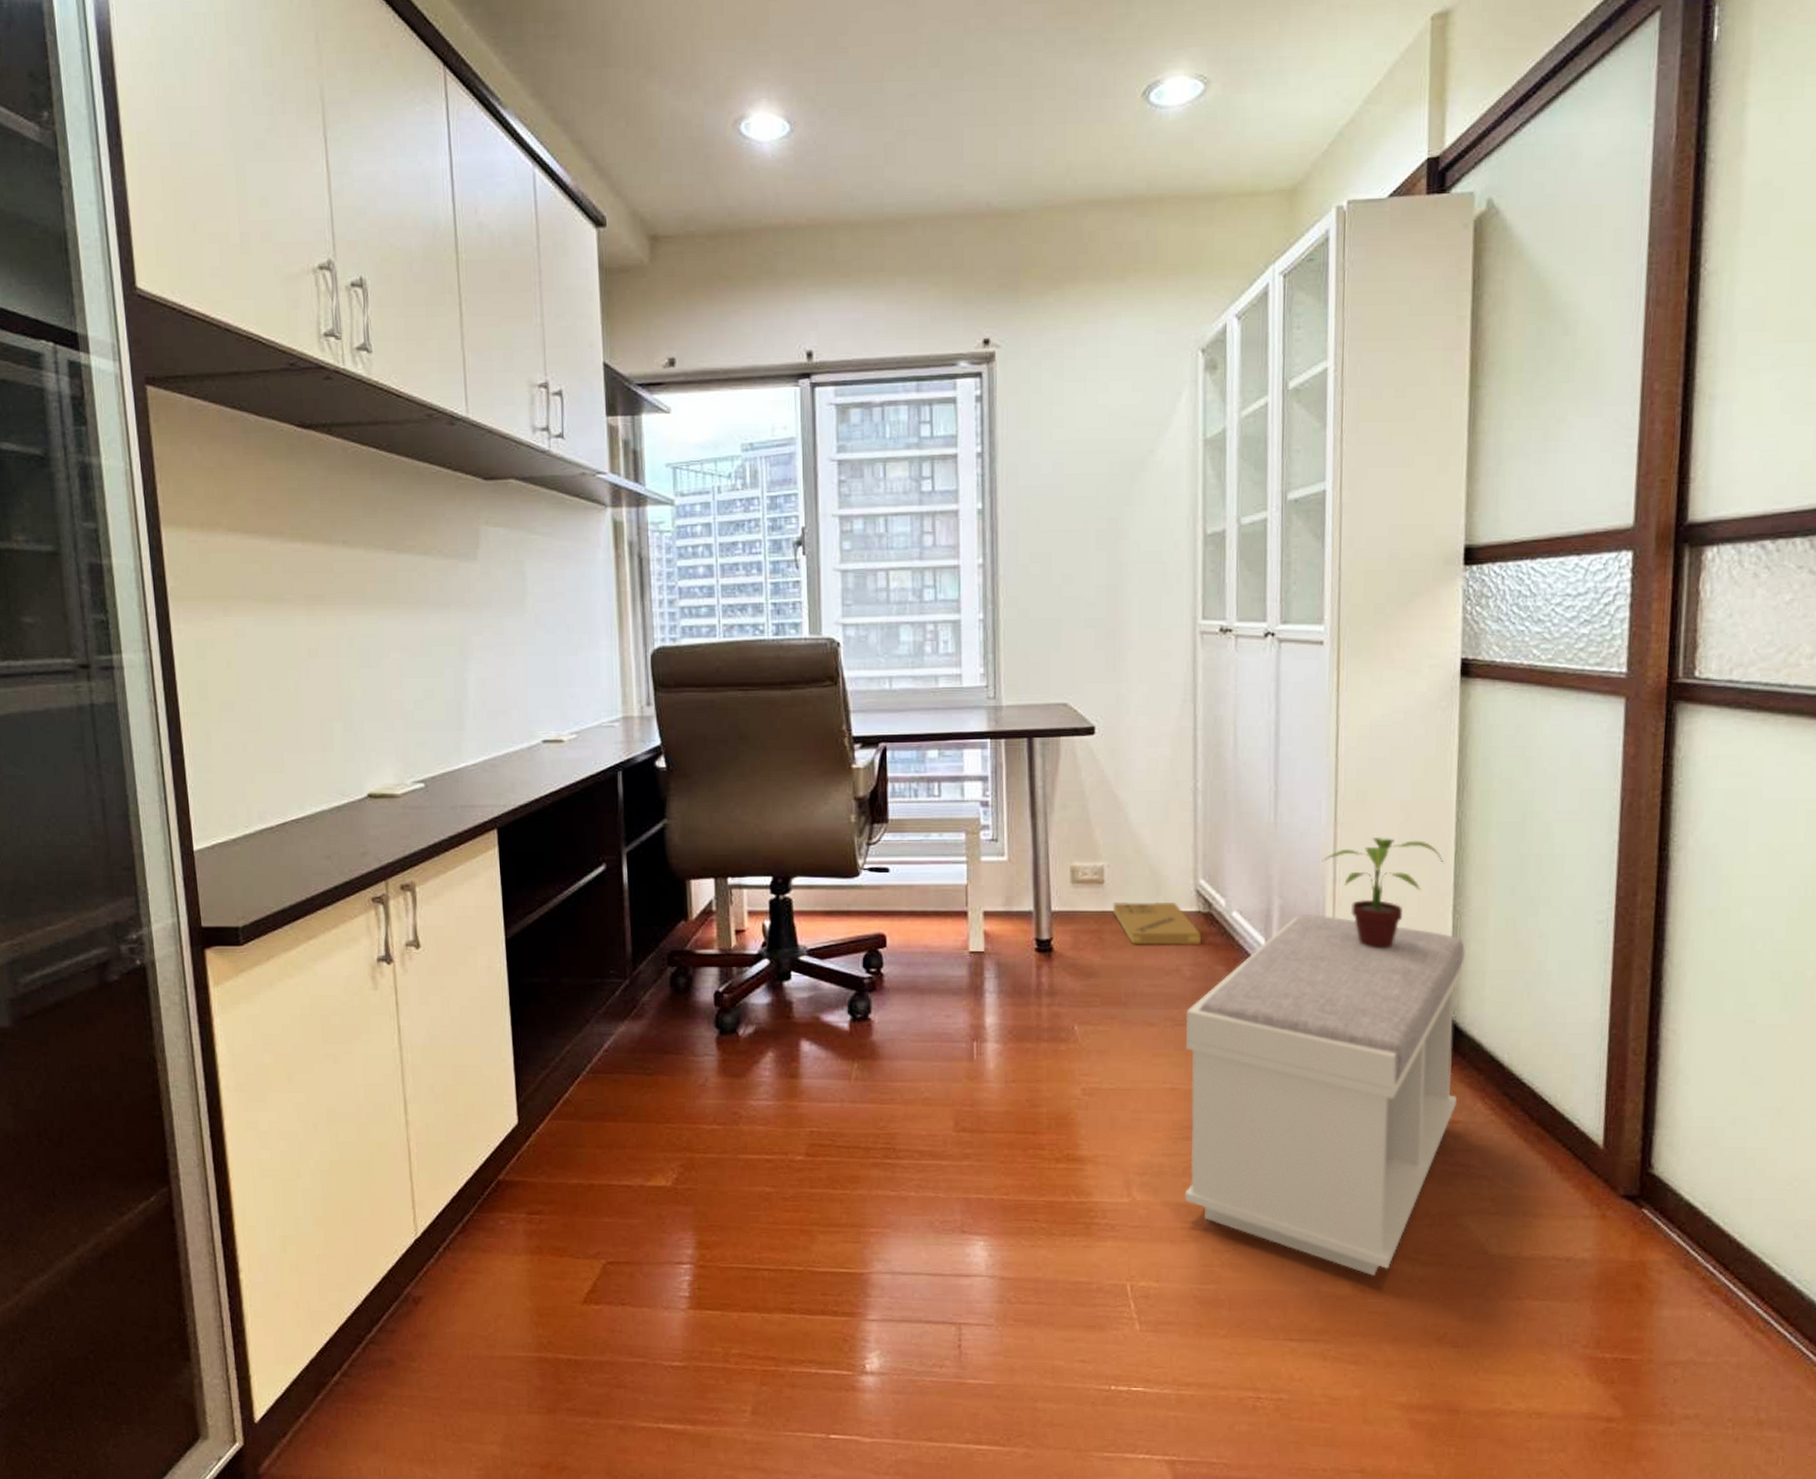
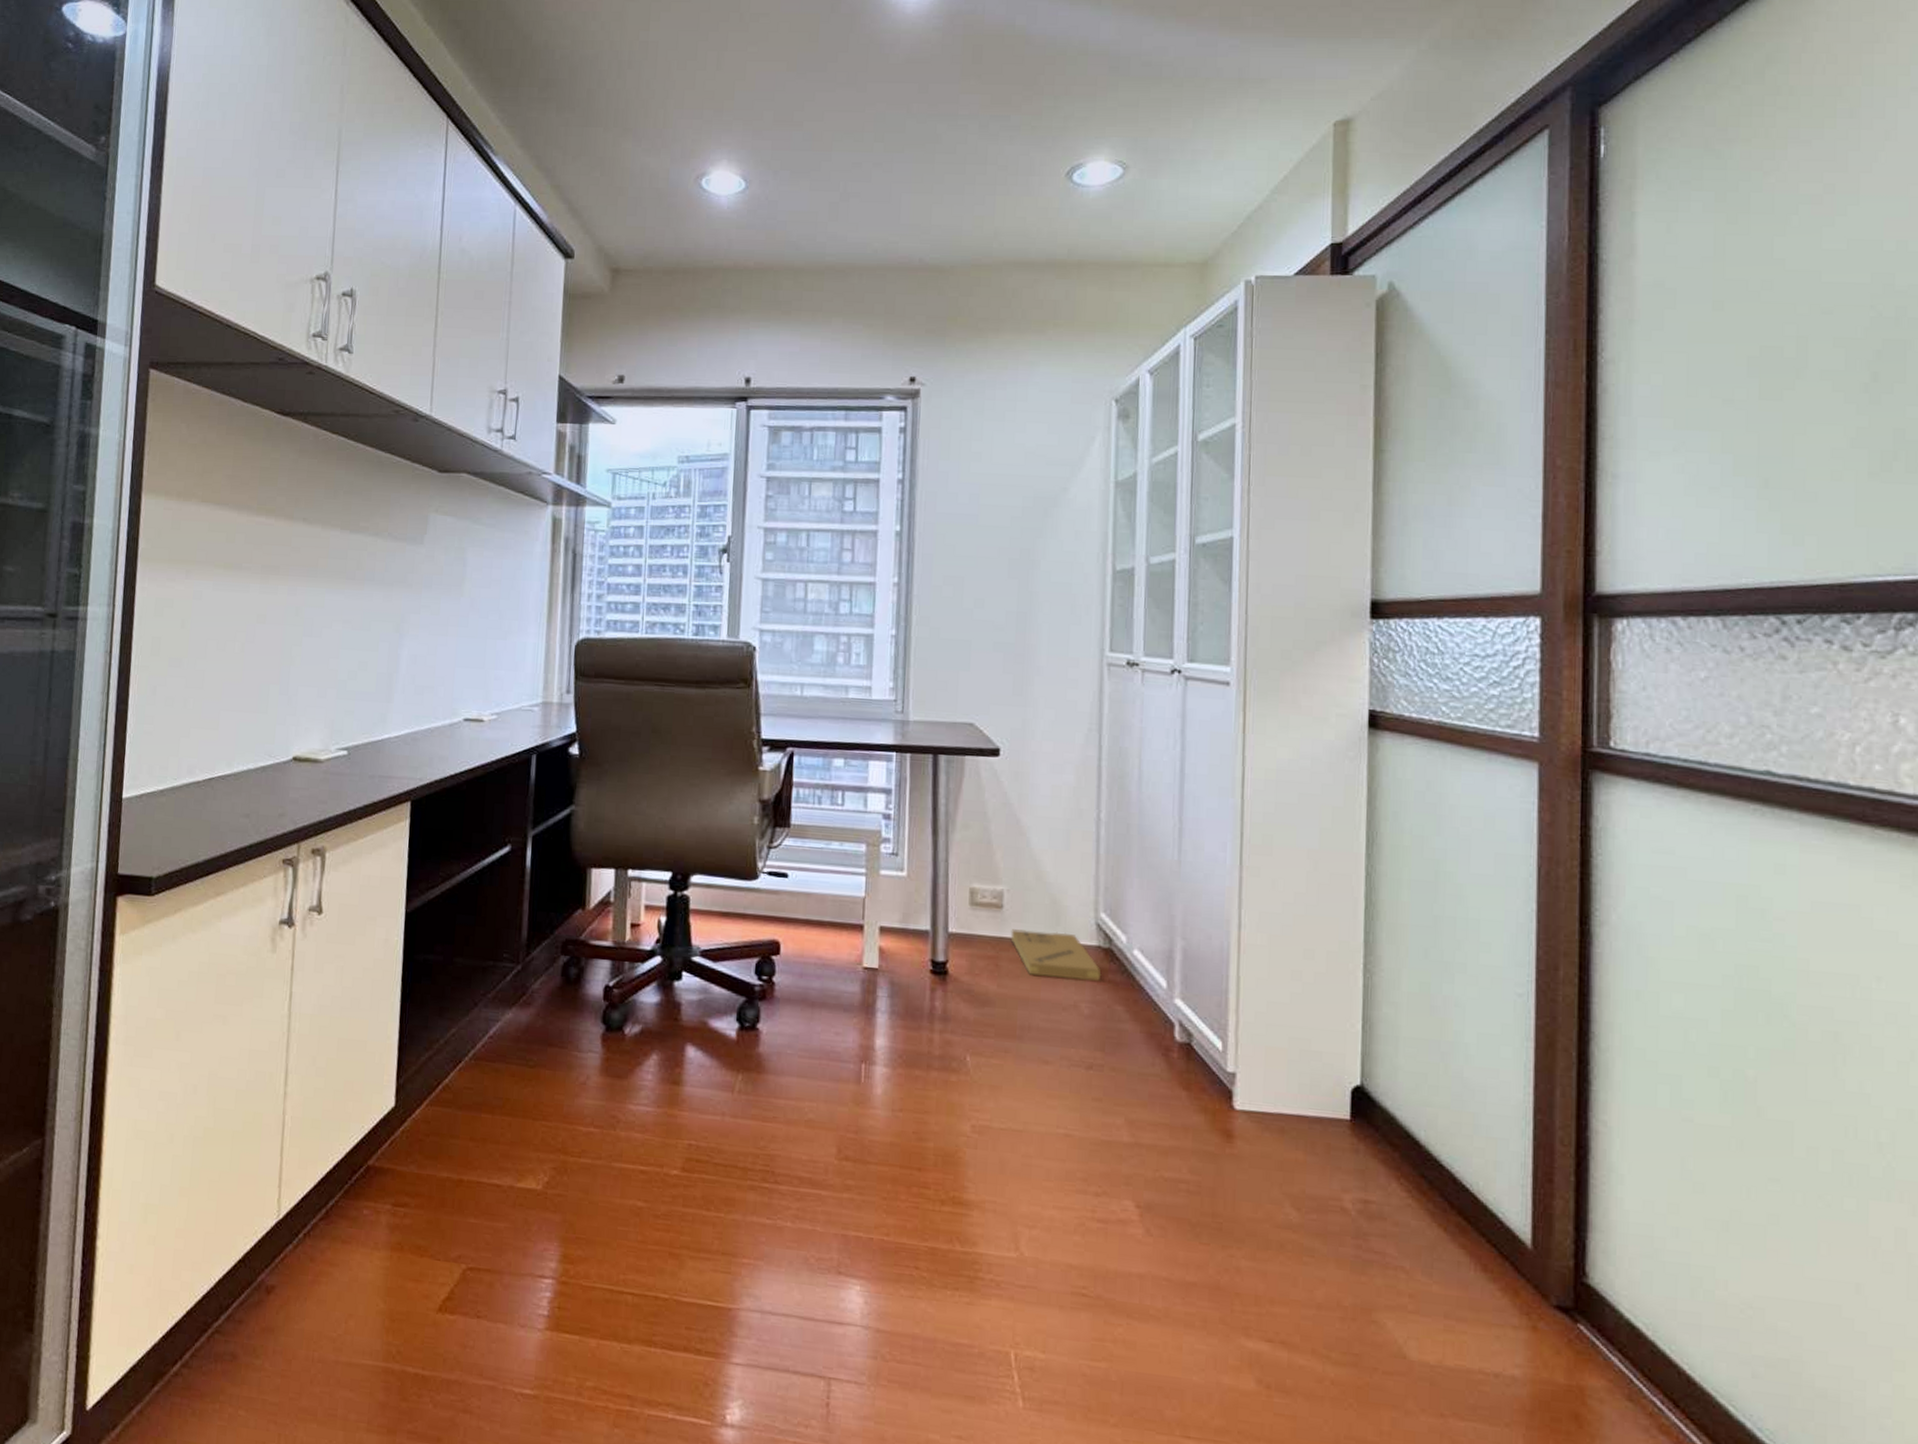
bench: present [1184,913,1465,1276] -> none [1075,958,1377,1372]
potted plant: present [1322,838,1444,947] -> none [1226,885,1354,1002]

